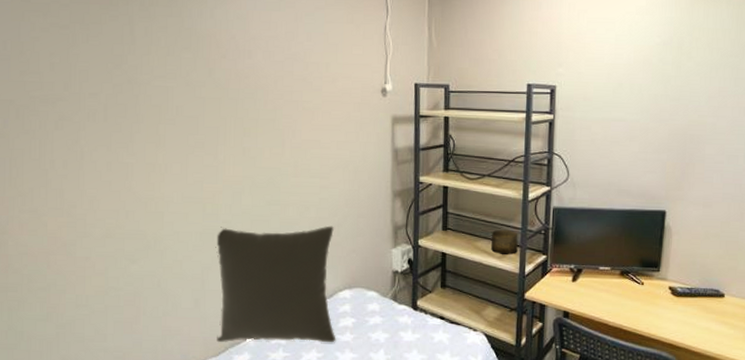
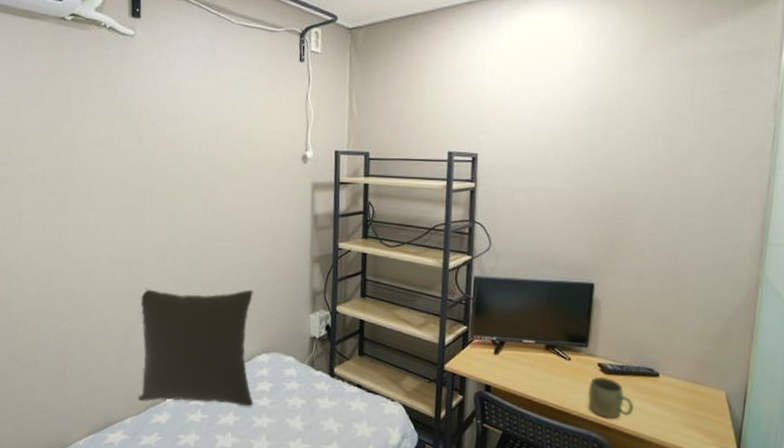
decorative box: present [491,229,518,255] -> none [410,298,438,324]
mug: none [659,300,701,338] -> present [587,377,633,419]

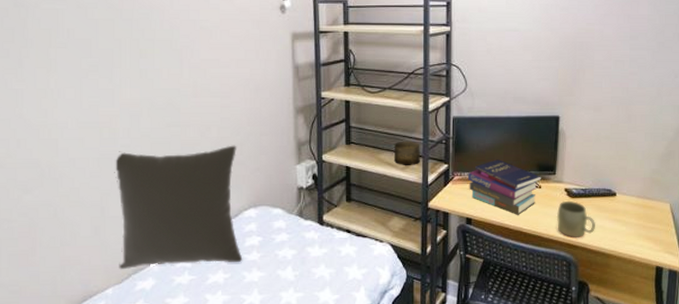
decorative box: none [410,298,438,324] -> present [395,141,420,165]
books: none [489,325,571,387] -> present [468,159,541,215]

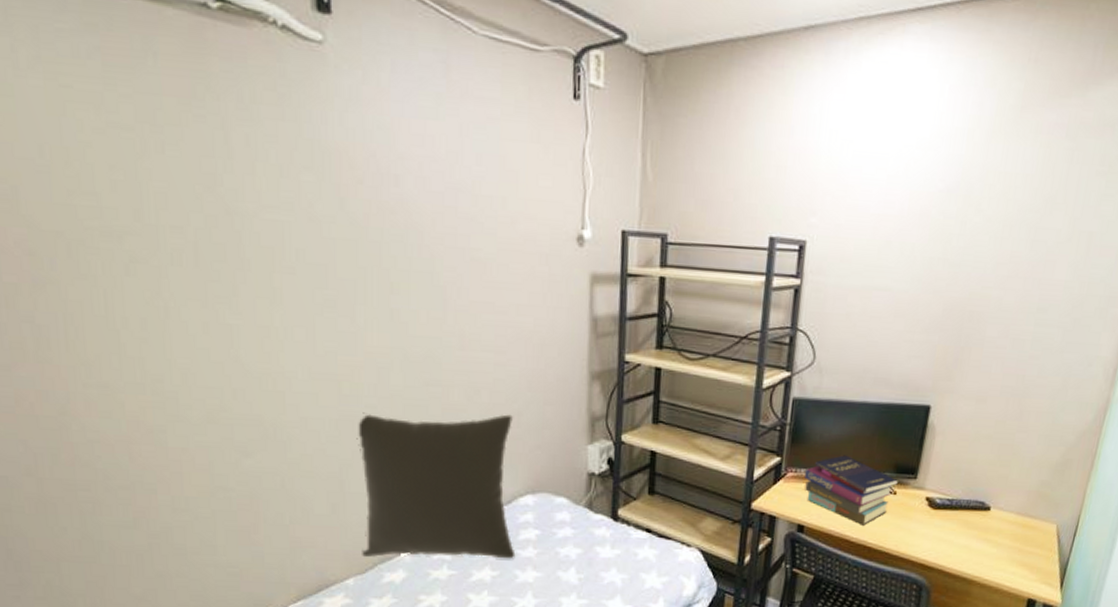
decorative box: present [395,141,420,165] -> none [713,423,748,455]
mug: present [556,201,595,237] -> none [911,513,960,558]

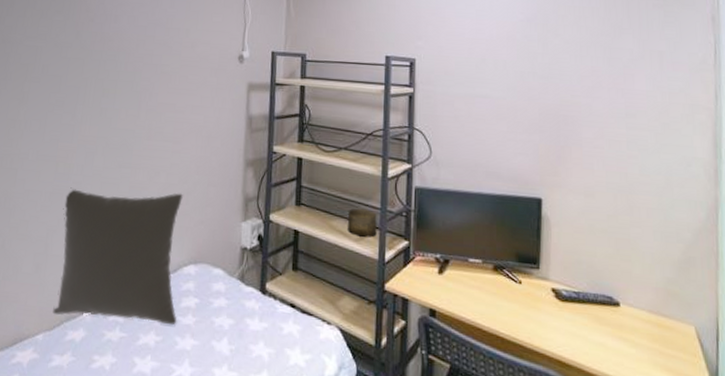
decorative box: none [713,423,748,455] -> present [348,208,377,237]
books: present [805,455,898,525] -> none [432,242,521,314]

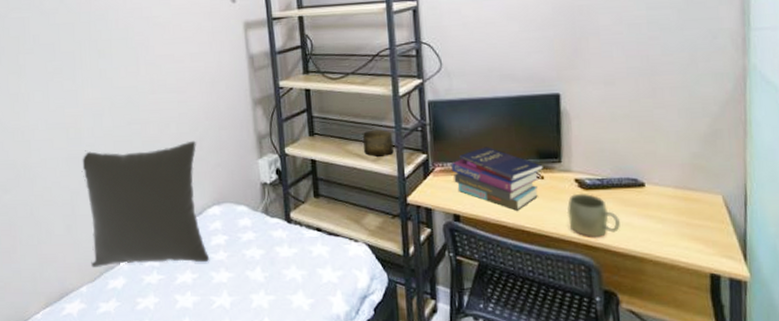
books: none [432,242,521,314] -> present [451,147,543,211]
mug: none [542,304,594,355] -> present [566,194,620,237]

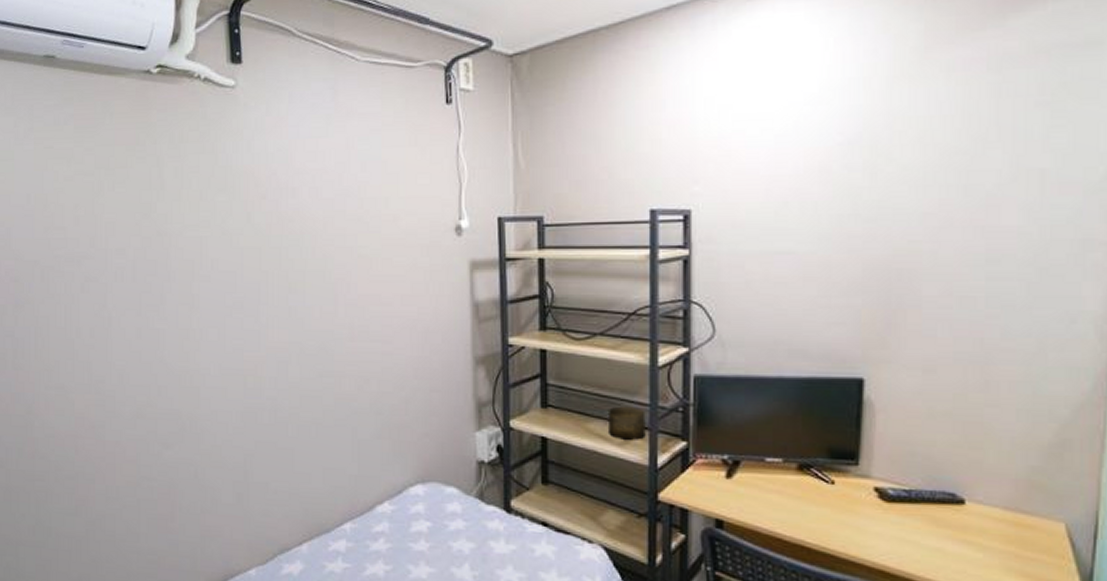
pillow: present [81,140,210,268] -> none [259,402,408,552]
books: present [451,147,543,211] -> none [718,438,834,521]
mug: present [566,194,620,237] -> none [860,506,928,563]

